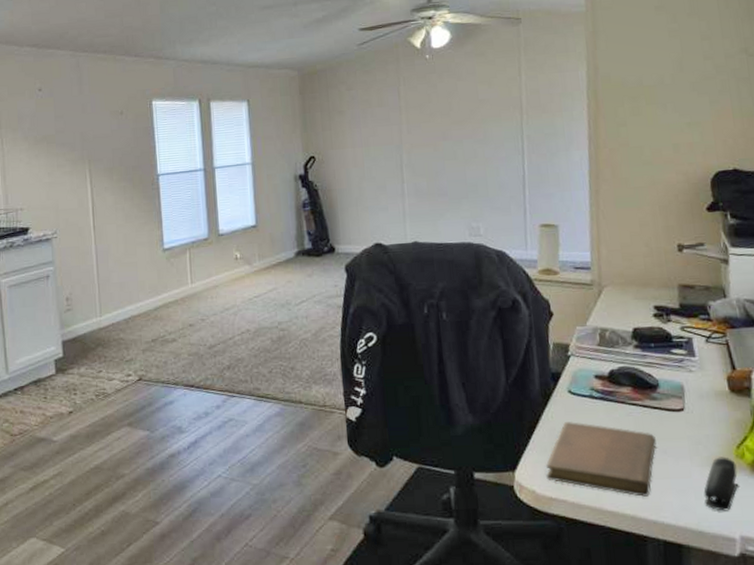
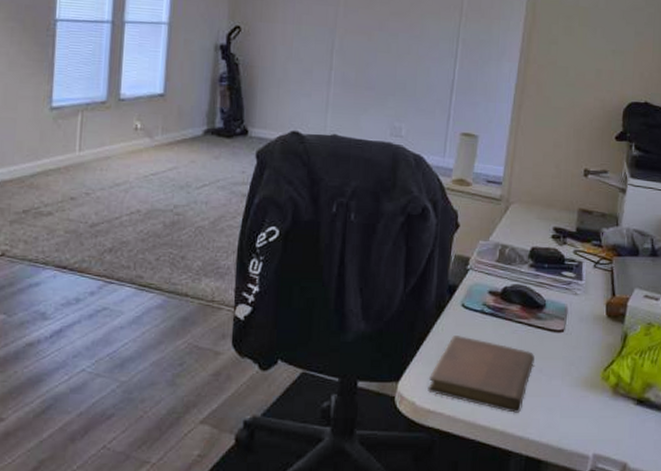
stapler: present [703,456,739,511] -> none [567,378,601,430]

